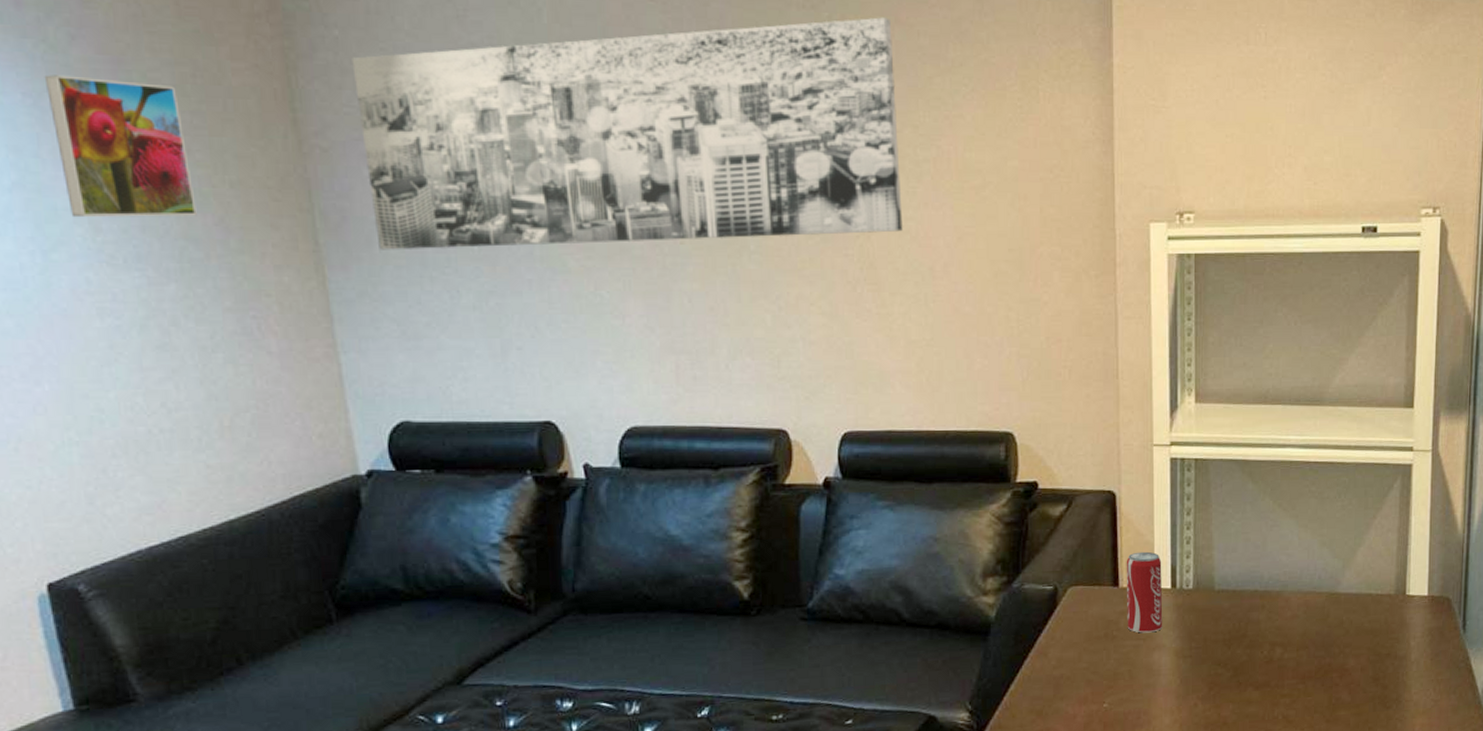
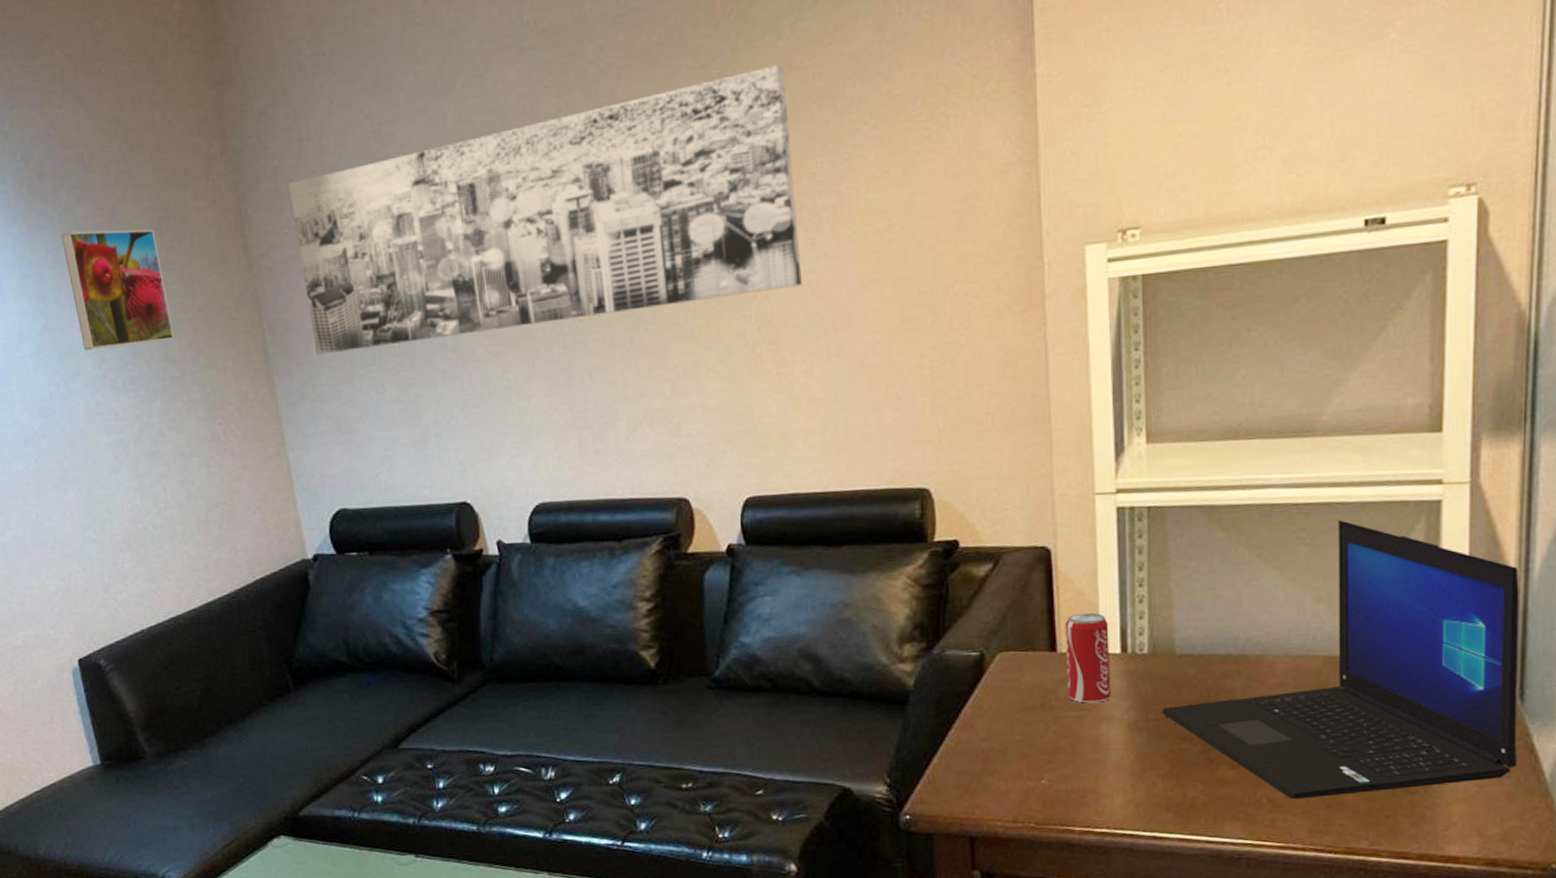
laptop: none [1203,477,1464,716] -> present [1162,520,1519,800]

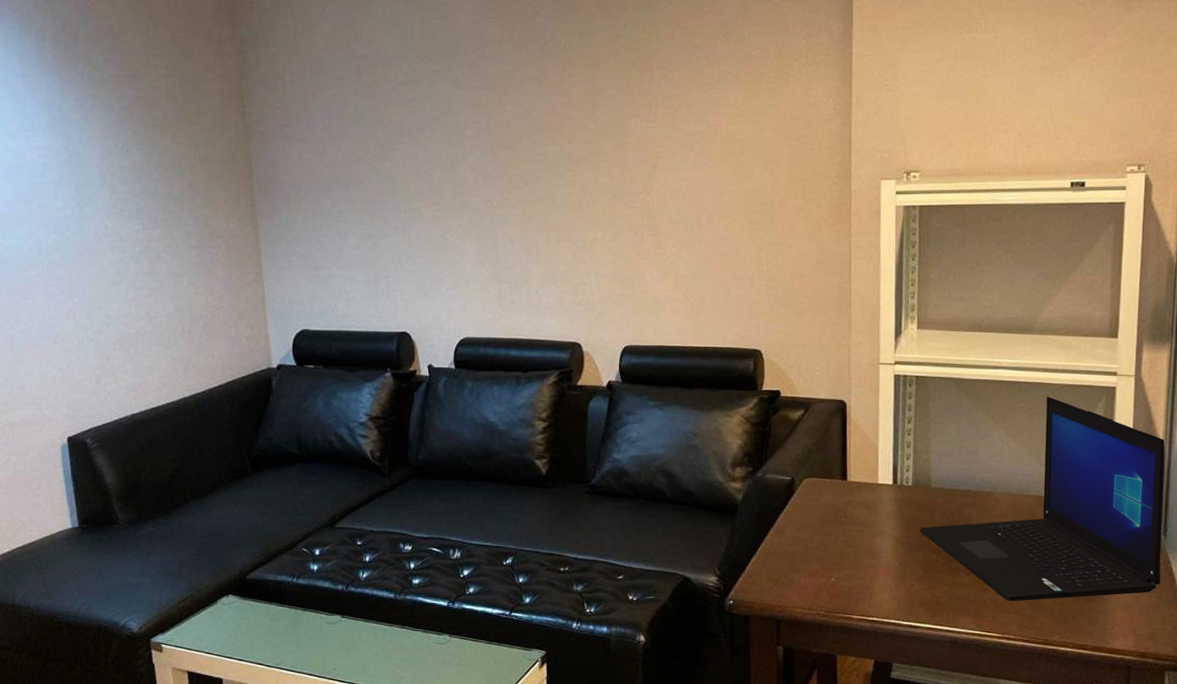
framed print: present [60,229,174,351] -> none [88,86,177,183]
wall art: present [288,65,802,355] -> none [283,23,677,205]
beverage can: present [1065,612,1112,703] -> none [853,452,885,521]

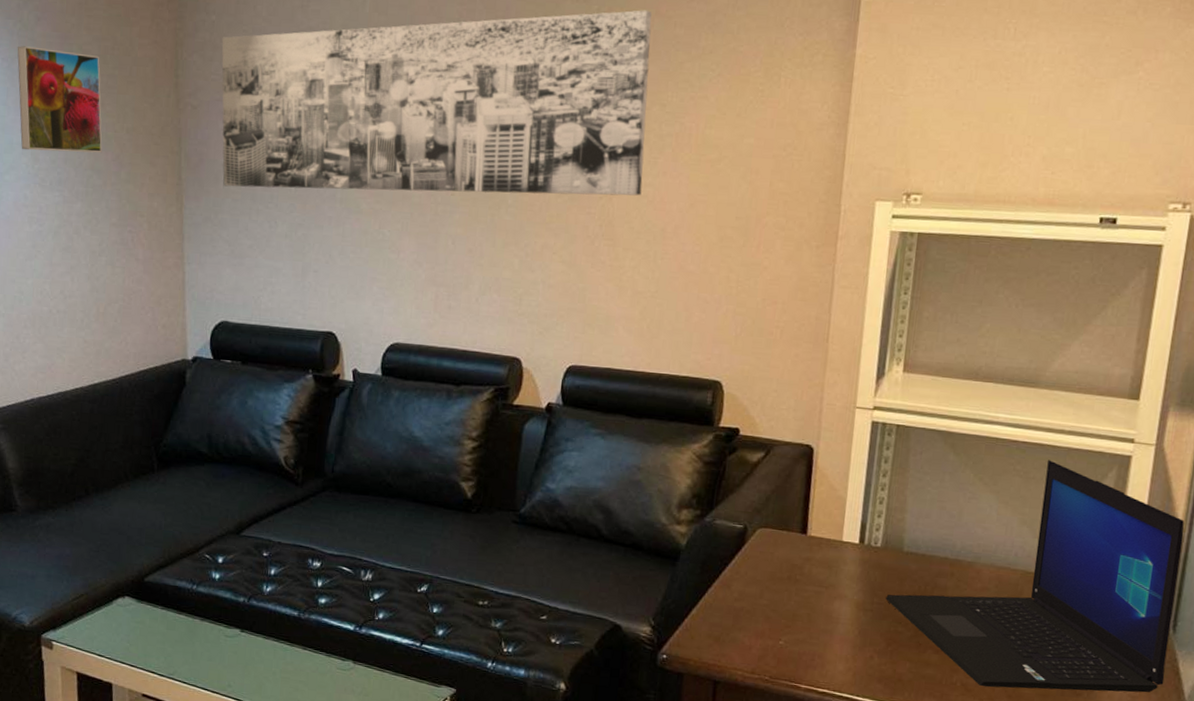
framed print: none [88,86,177,183] -> present [17,46,102,153]
wall art: none [283,23,677,205] -> present [221,10,652,196]

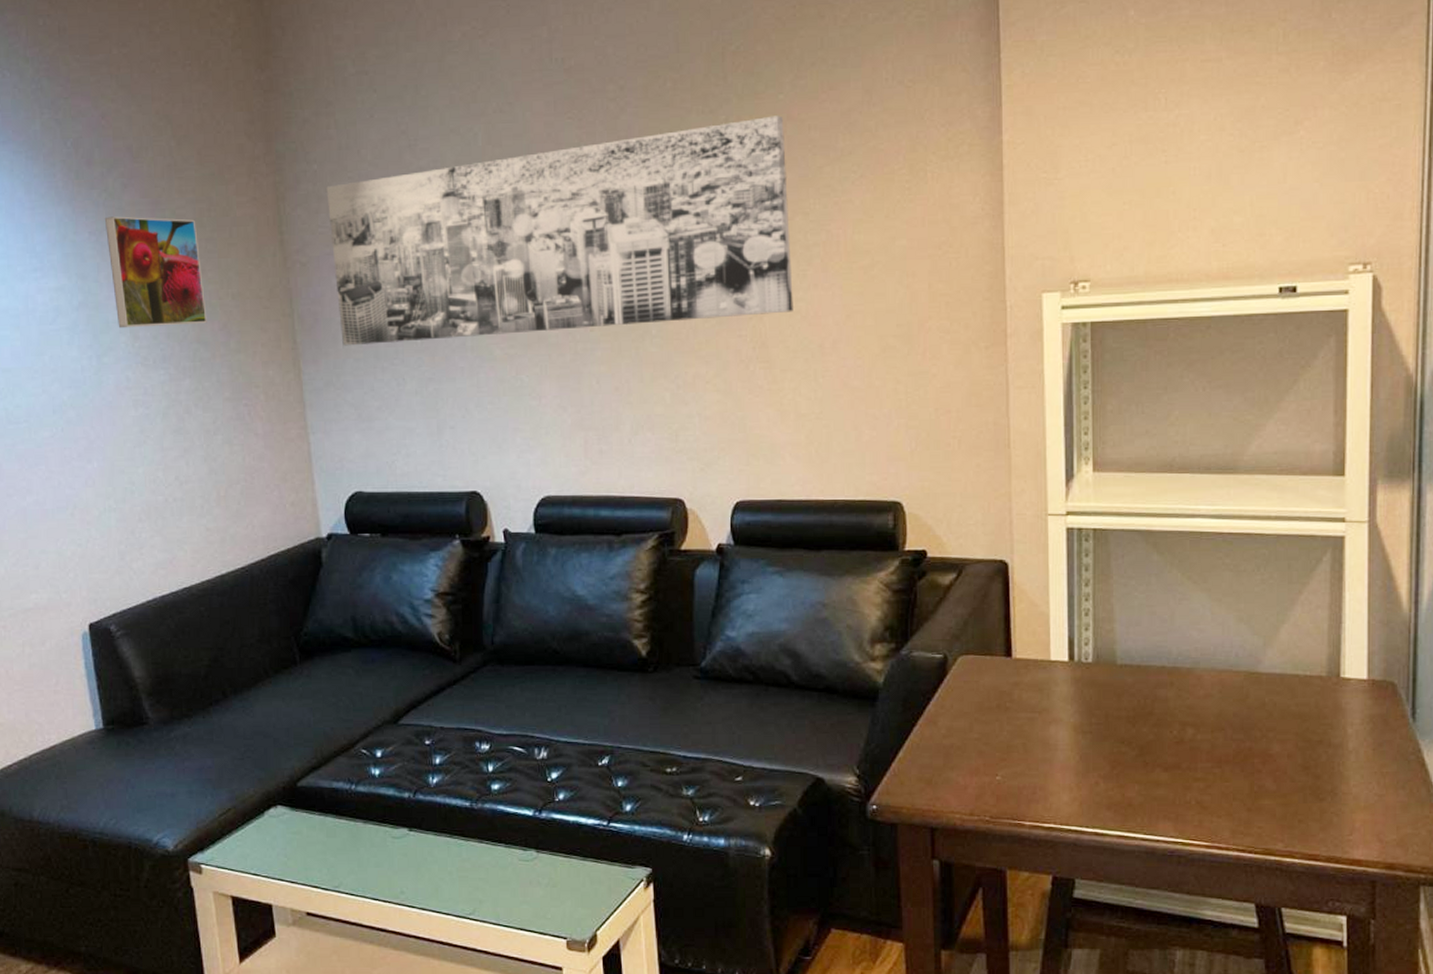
laptop: present [886,460,1185,693] -> none [1104,549,1411,802]

